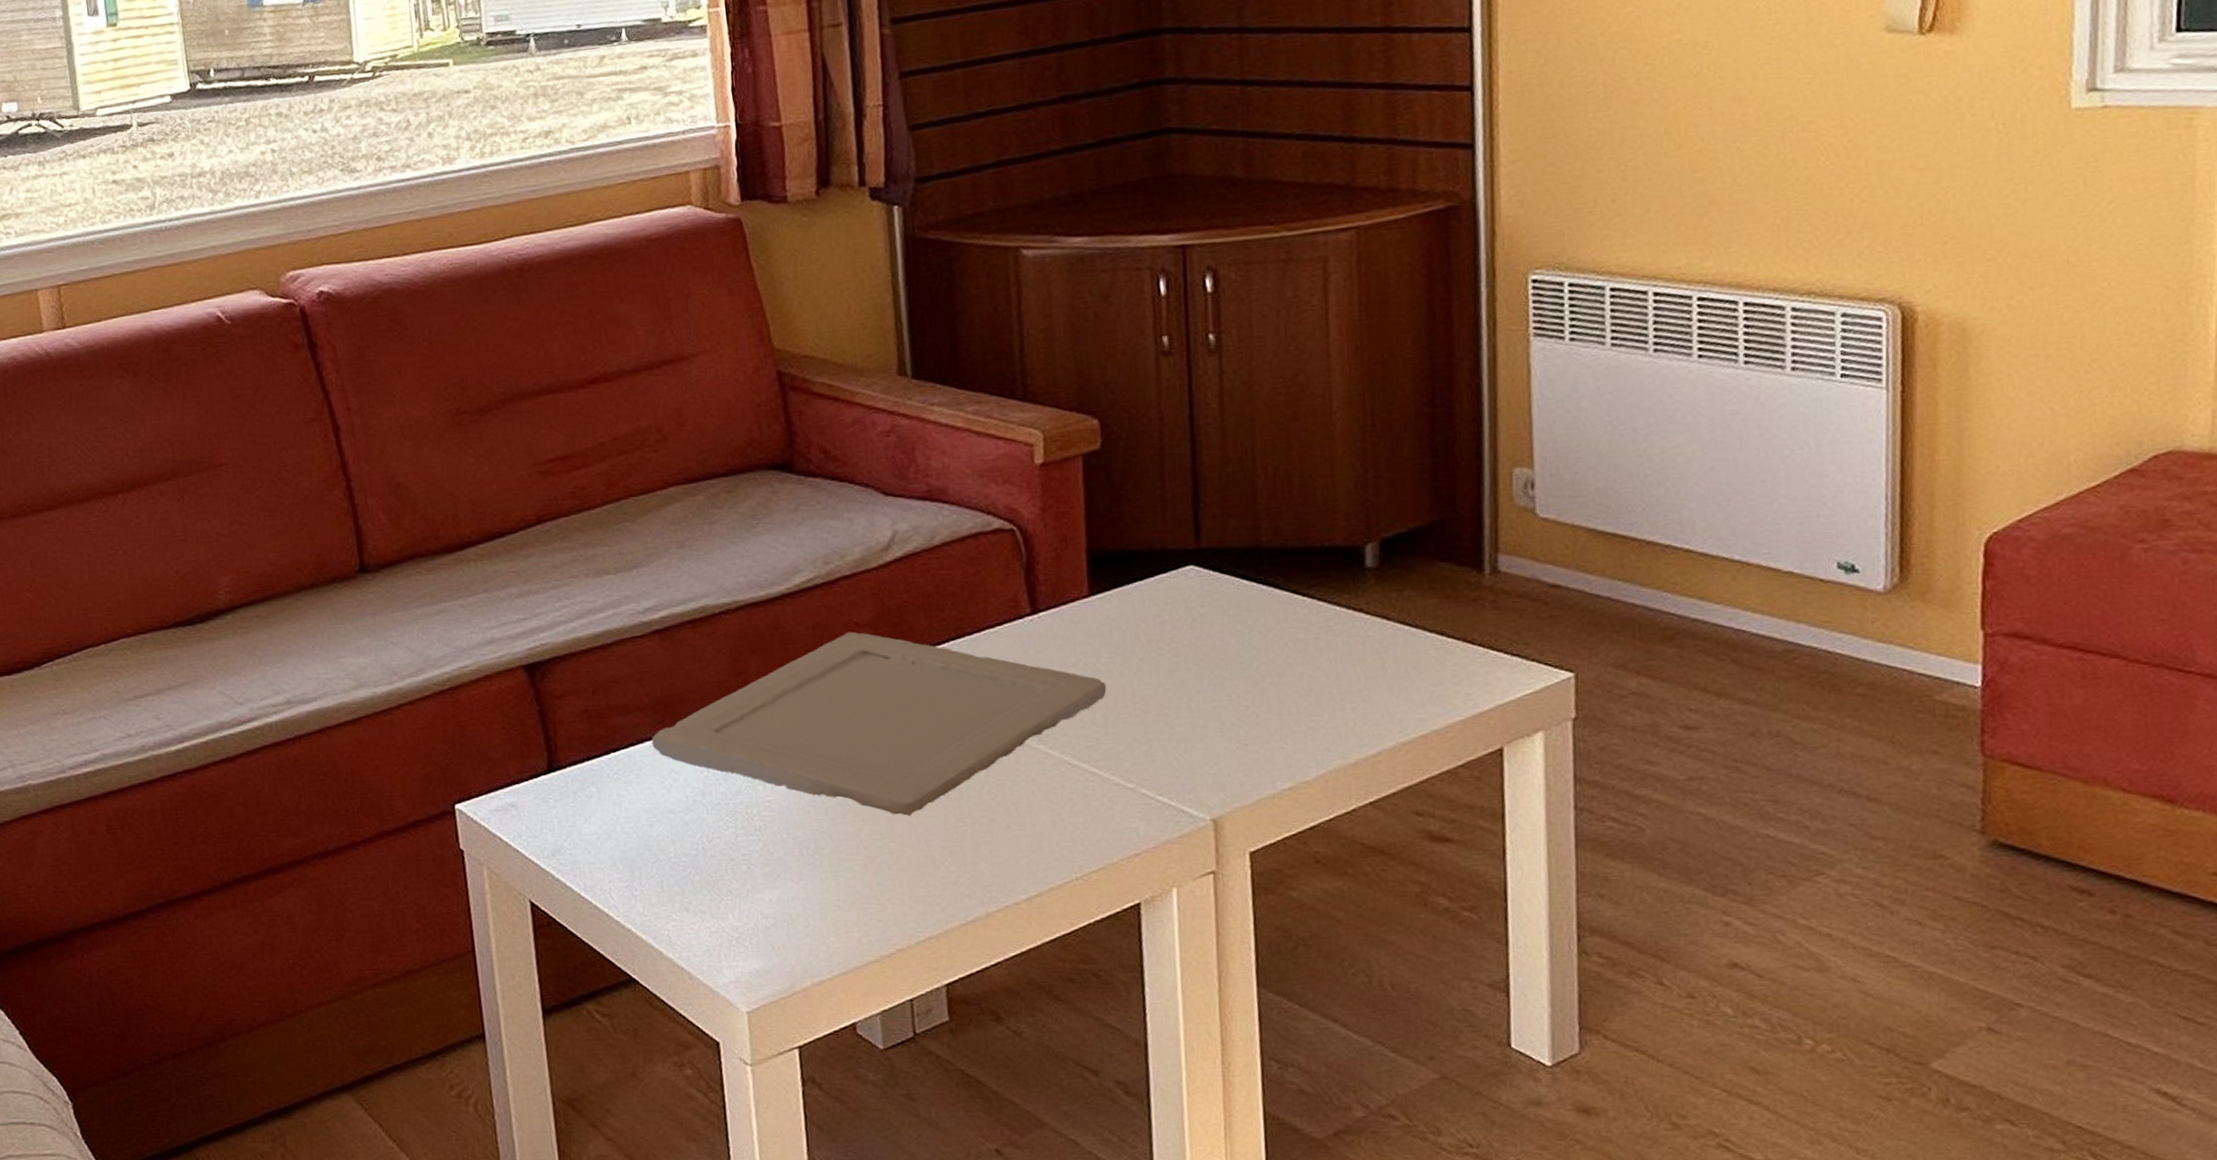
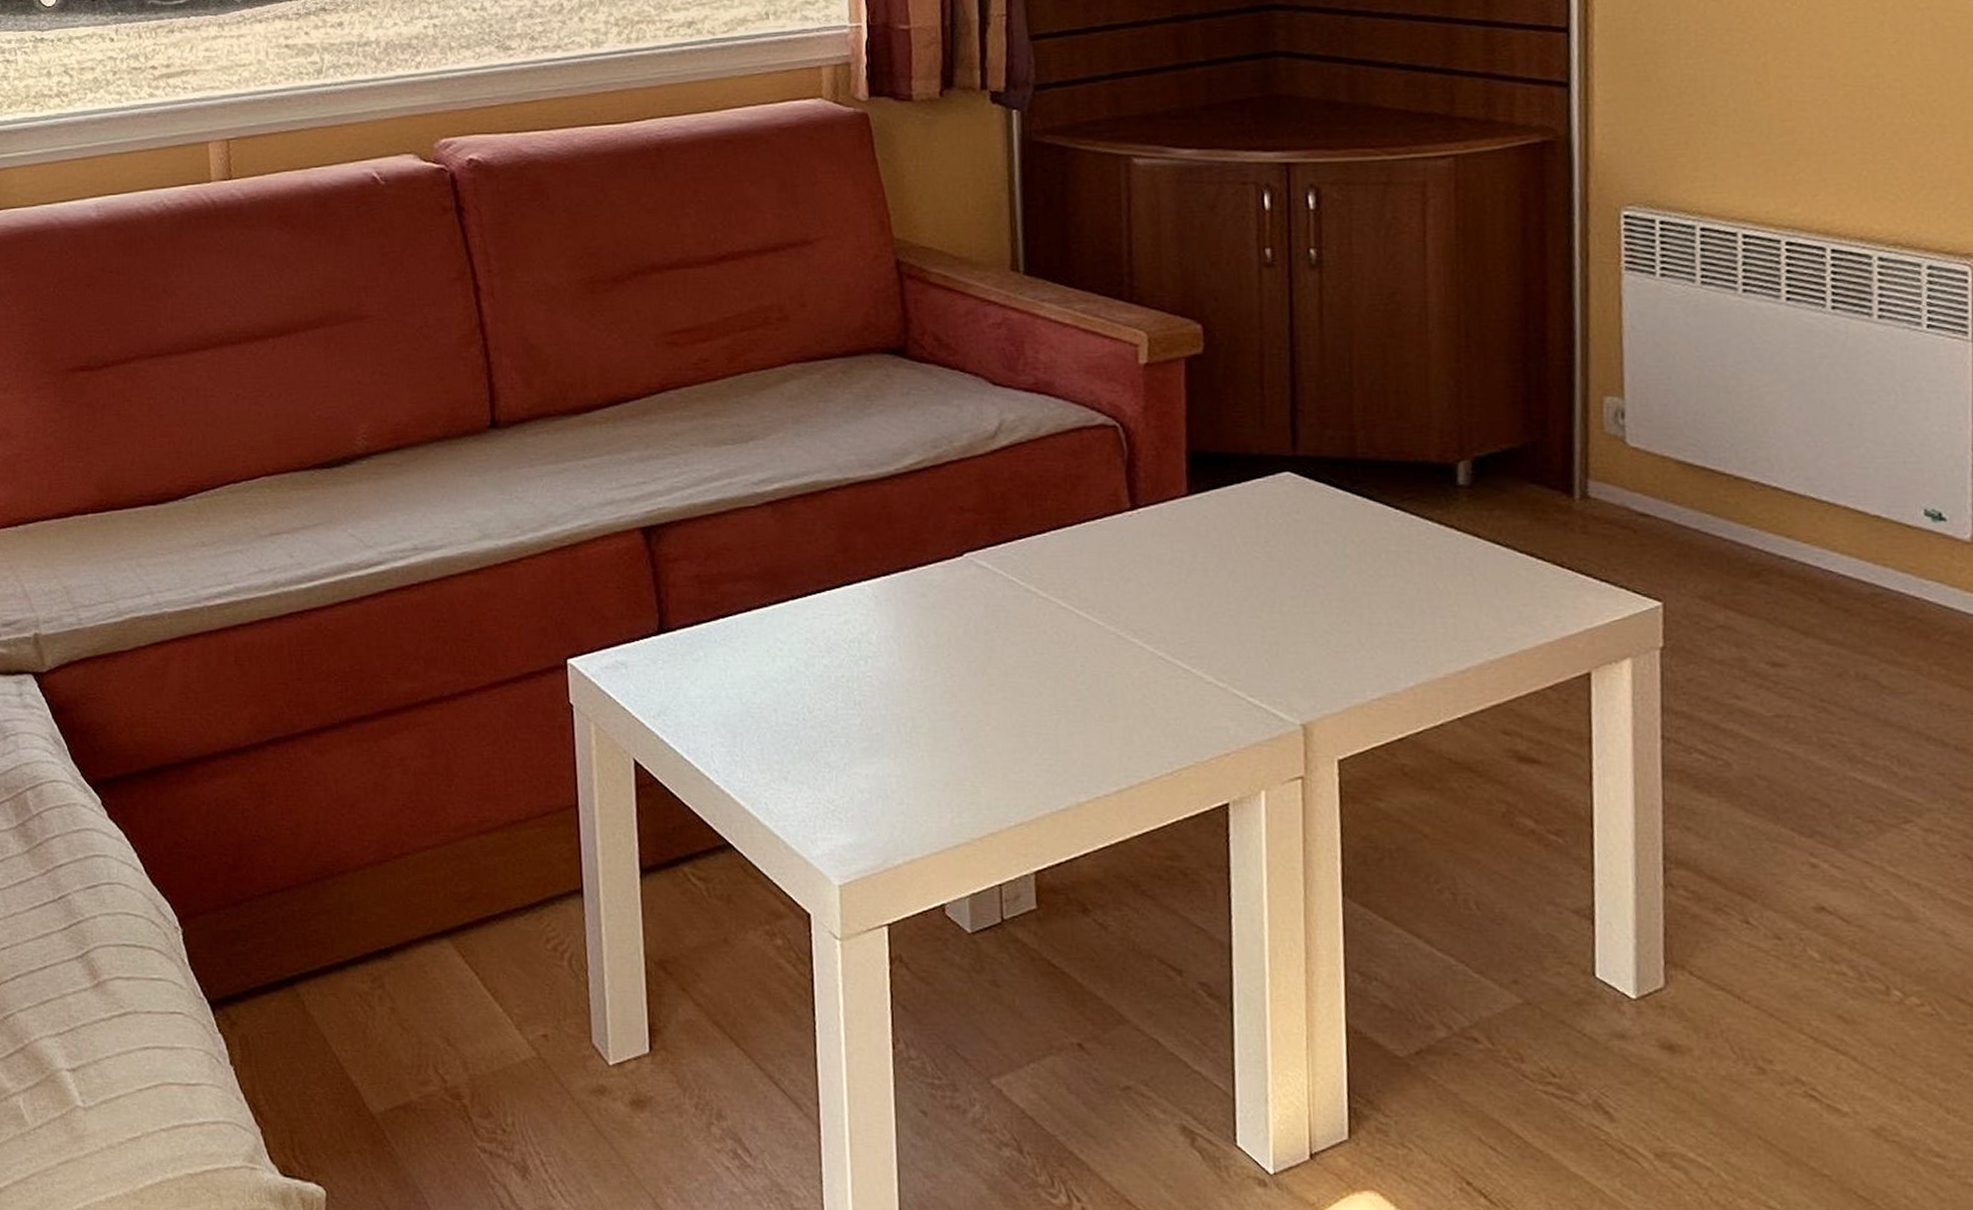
decorative tray: present [651,631,1107,816] -> none [759,515,1202,700]

